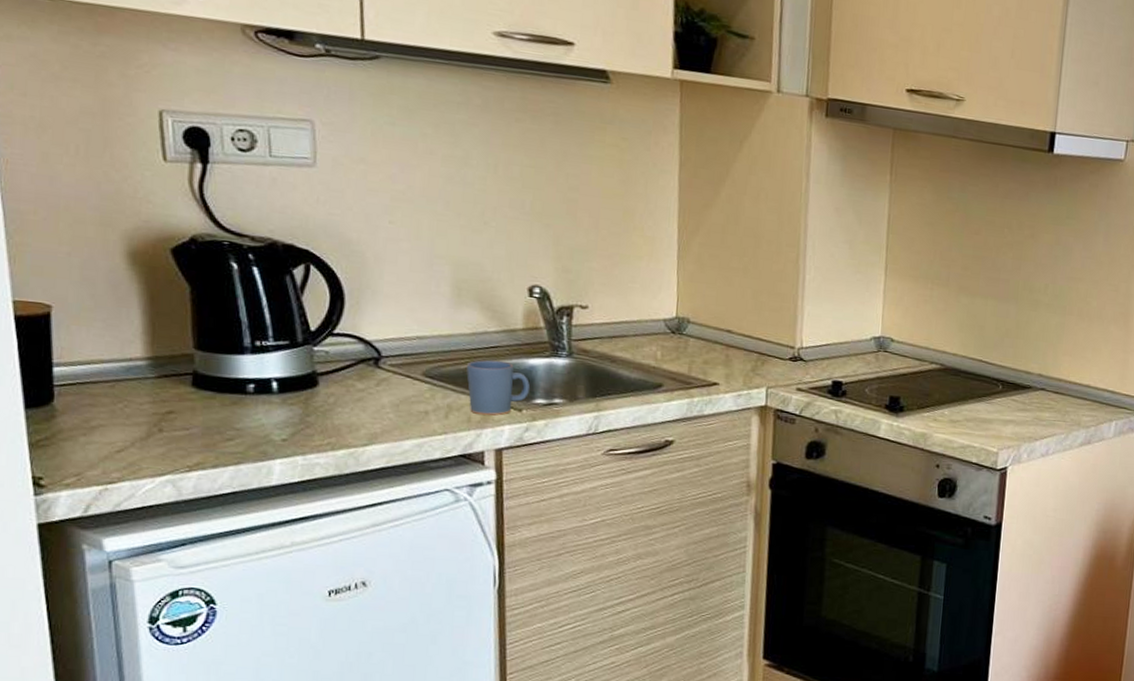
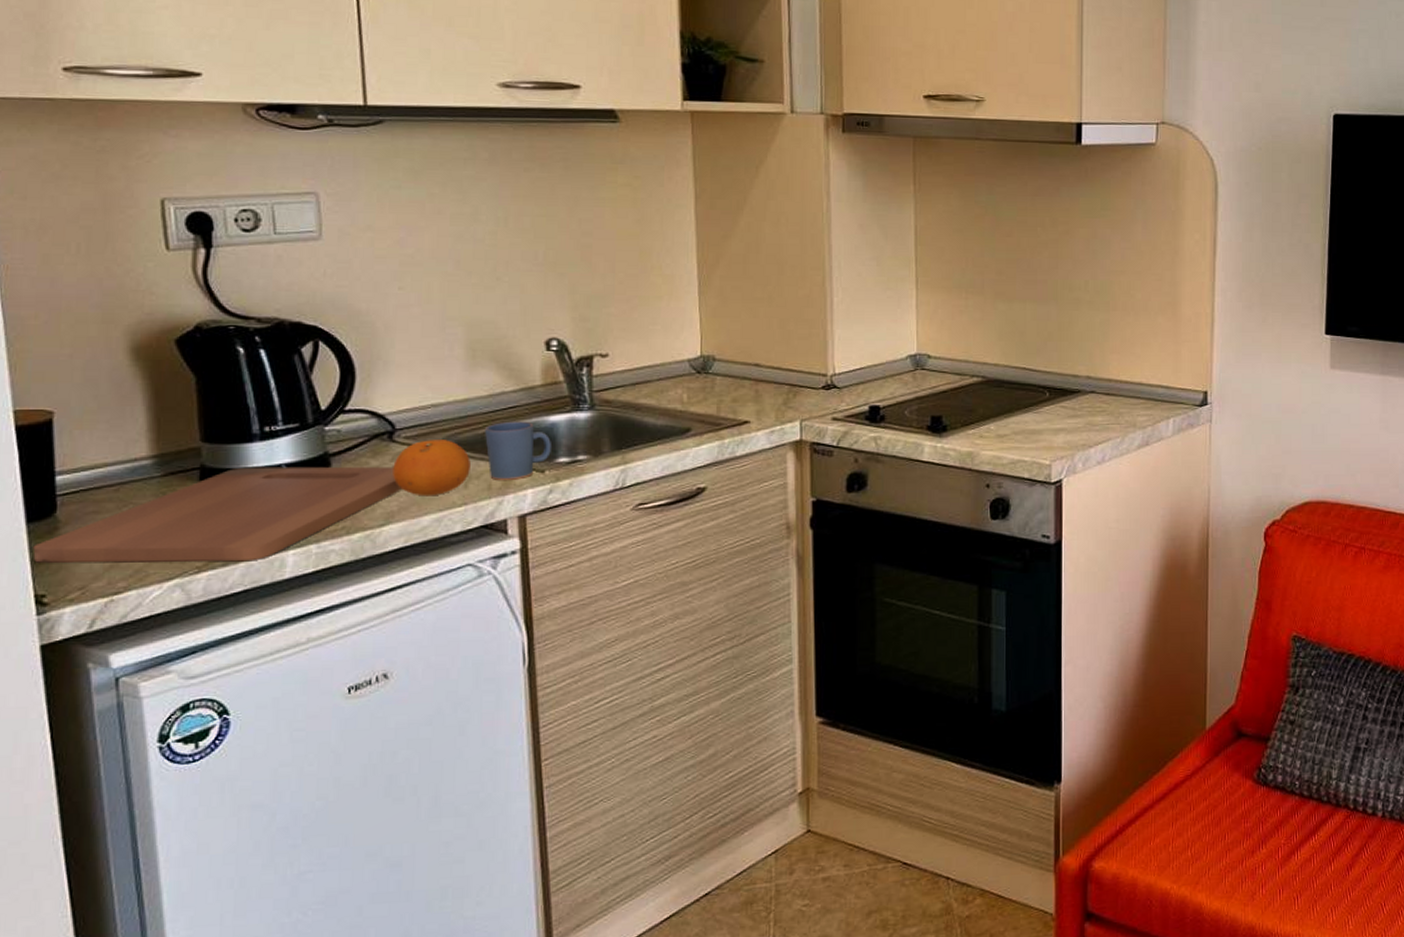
cutting board: none [31,377,385,466] -> present [33,466,402,564]
fruit: none [377,369,452,423] -> present [393,440,471,497]

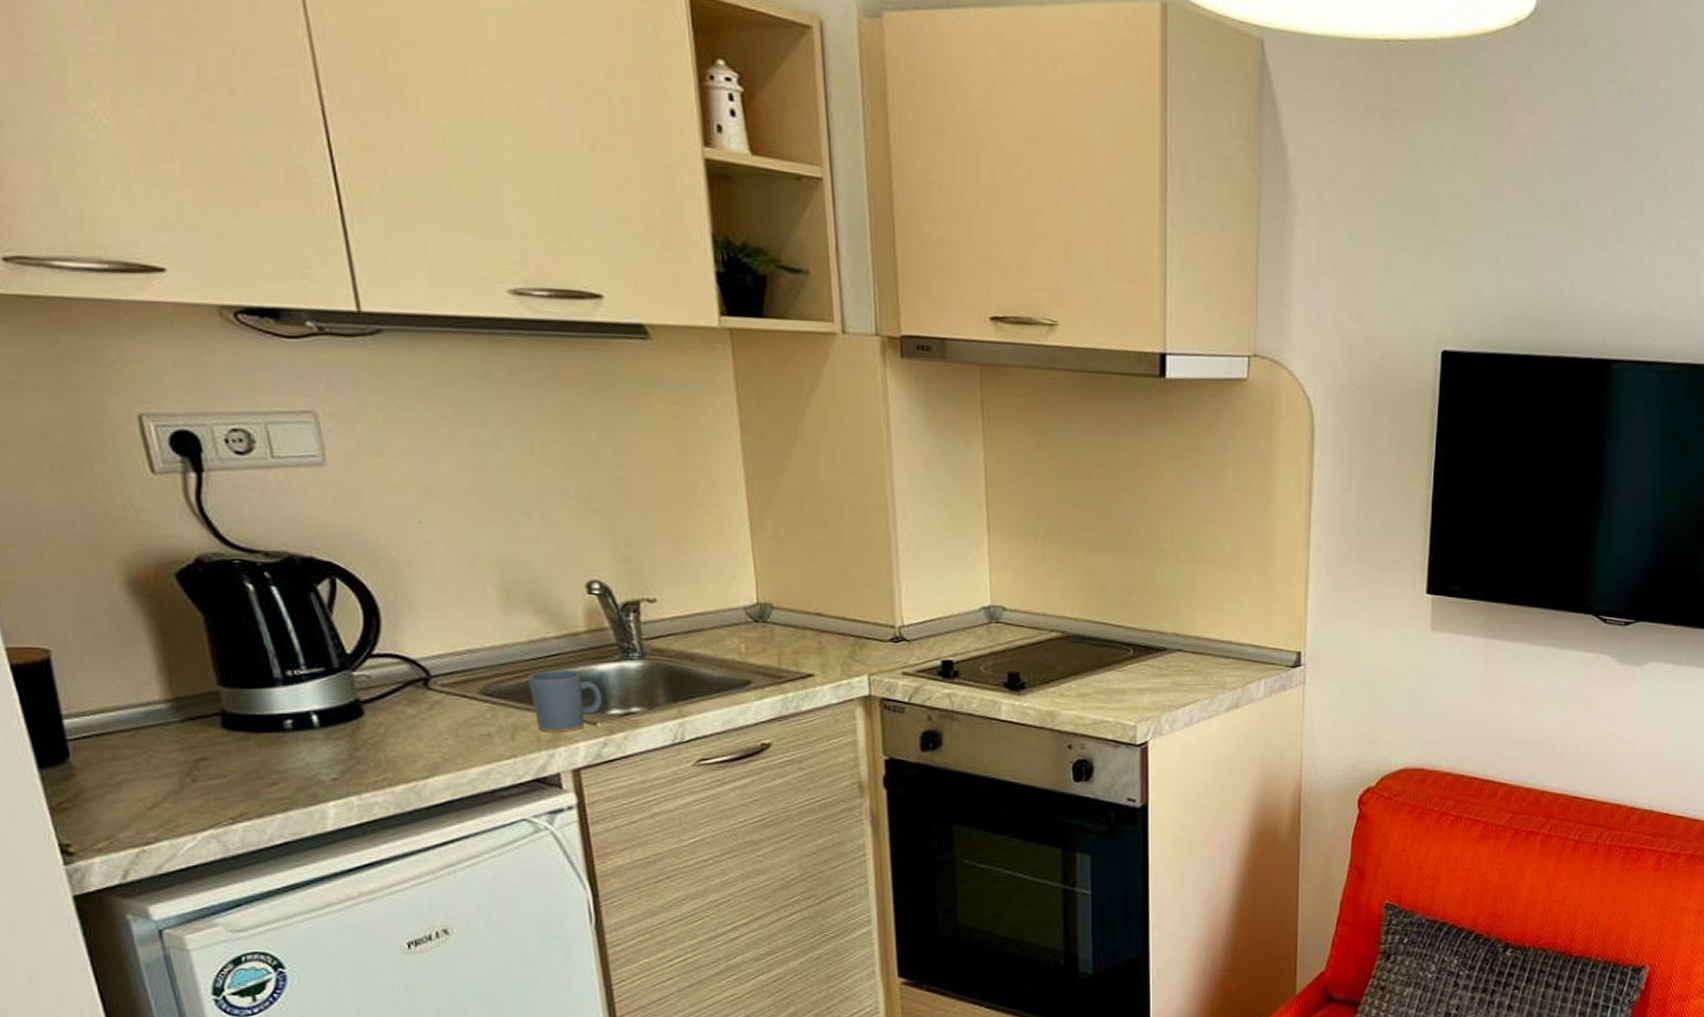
cutting board: present [33,466,402,564] -> none [49,713,444,813]
fruit: present [393,440,471,497] -> none [432,688,516,748]

